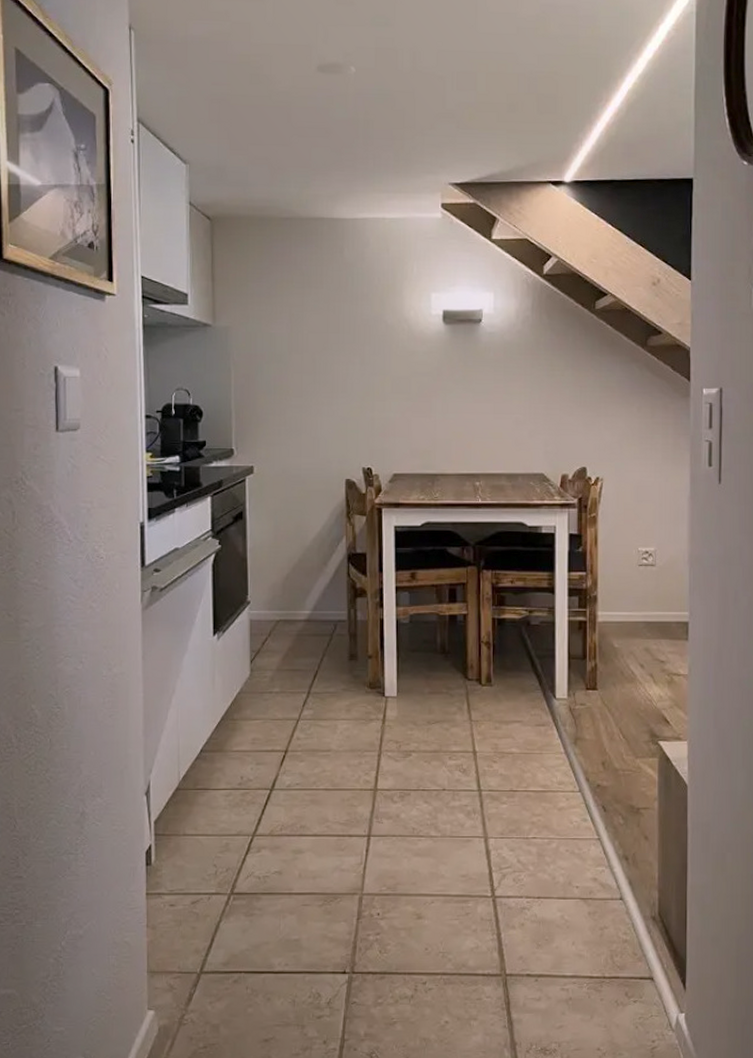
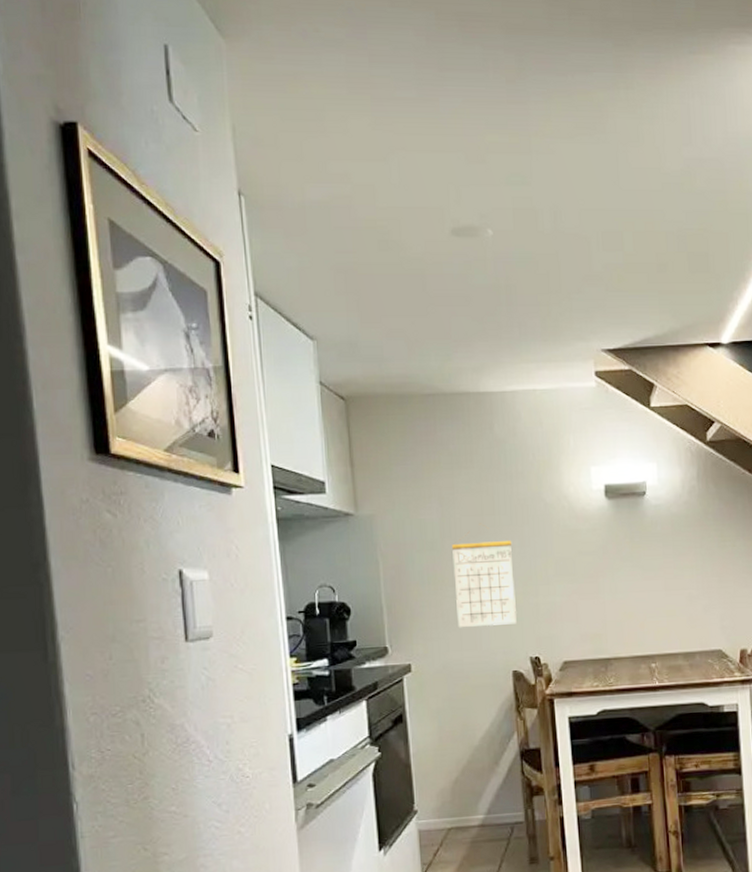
calendar: none [298,348,354,436] -> present [452,532,517,627]

